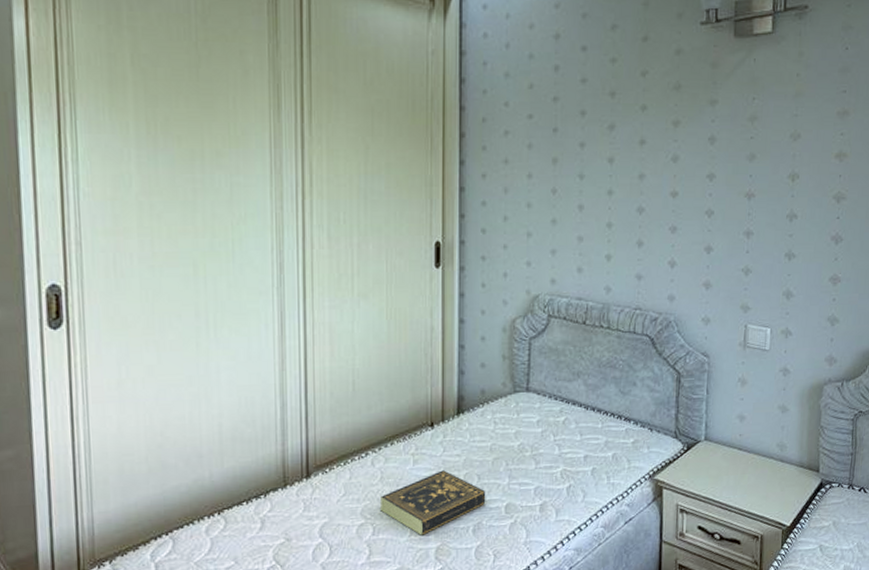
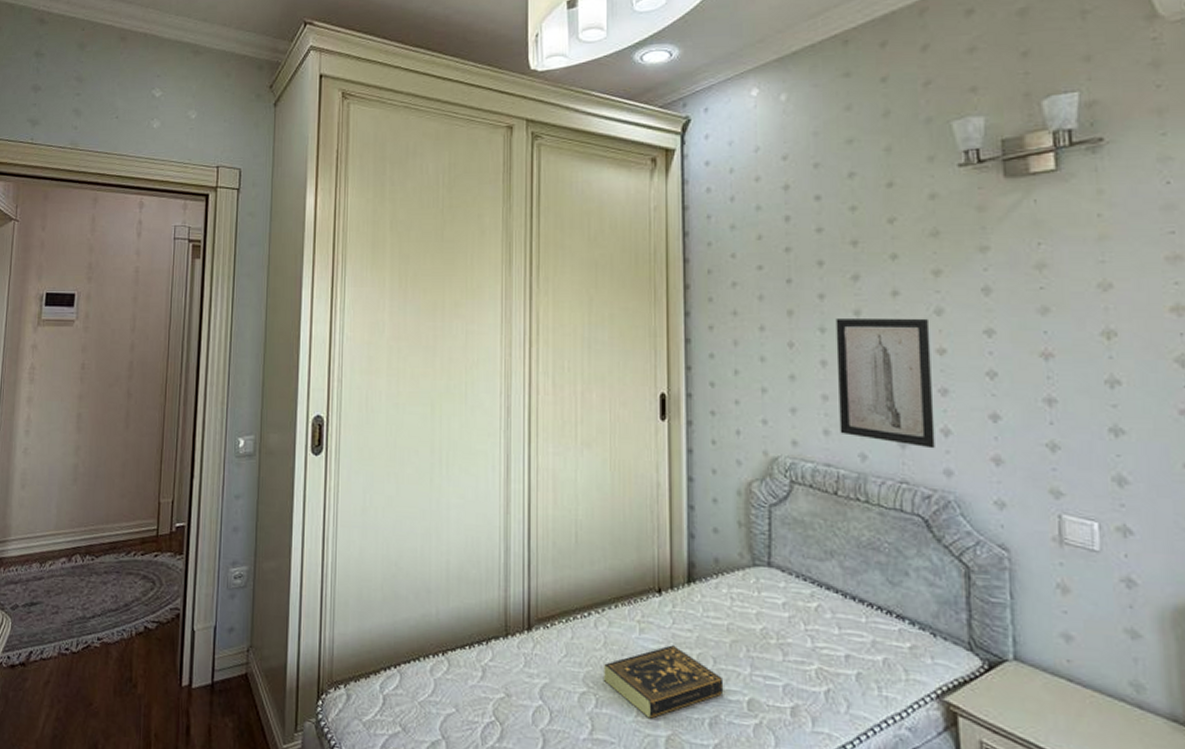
wall art: none [590,164,667,279] -> present [836,318,935,449]

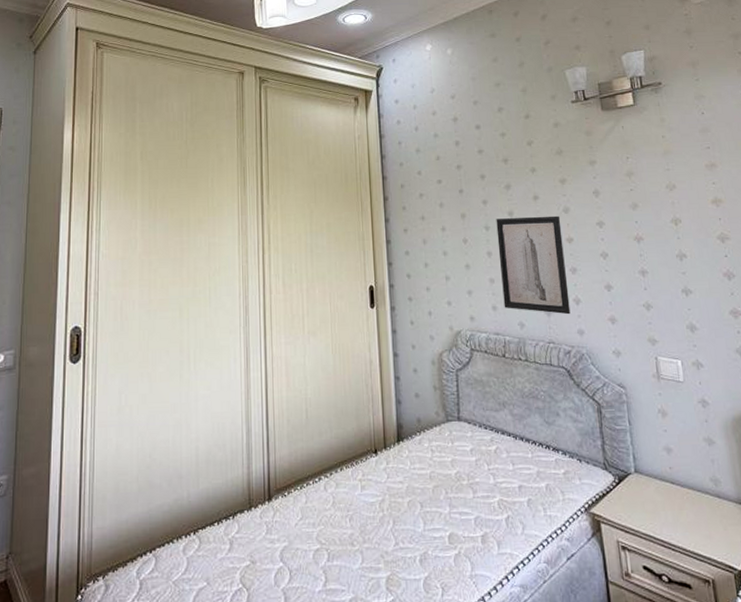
book: present [604,645,724,719] -> none [333,497,430,564]

